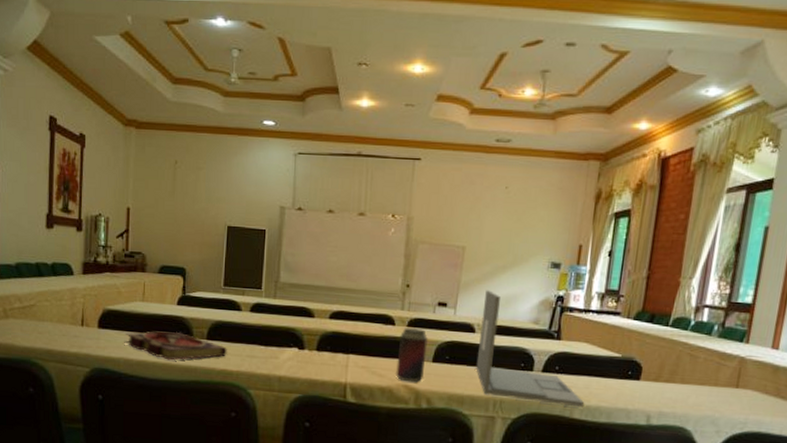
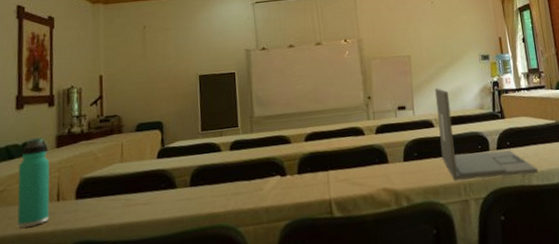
thermos bottle: none [45,261,76,345] -> present [17,138,50,228]
book: present [124,331,227,360] -> none [104,184,212,217]
beverage can: present [396,328,428,383] -> none [370,133,400,186]

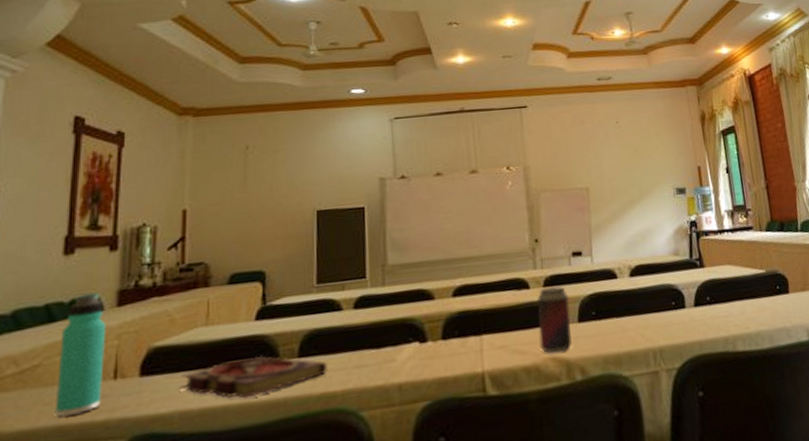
book: none [104,184,212,217] -> present [179,355,327,399]
beverage can: none [370,133,400,186] -> present [536,285,573,354]
laptop: present [435,88,539,181] -> none [619,229,745,347]

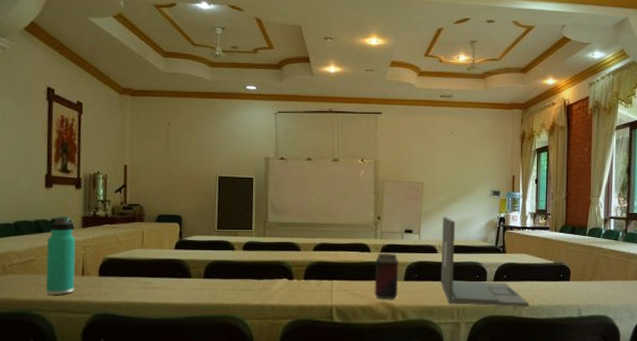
book: present [179,355,327,399] -> none [125,273,223,300]
laptop: none [619,229,745,347] -> present [440,217,530,308]

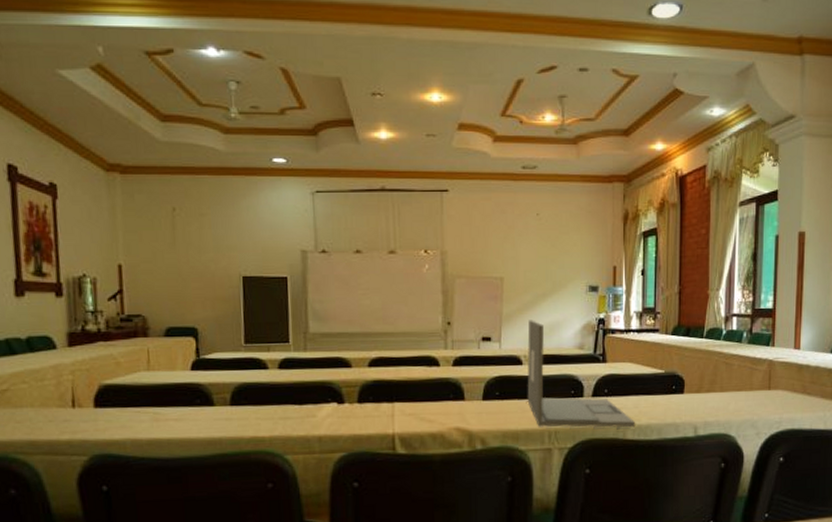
thermos bottle: present [45,217,76,295] -> none [22,333,64,433]
beverage can: present [374,252,399,300] -> none [445,366,476,424]

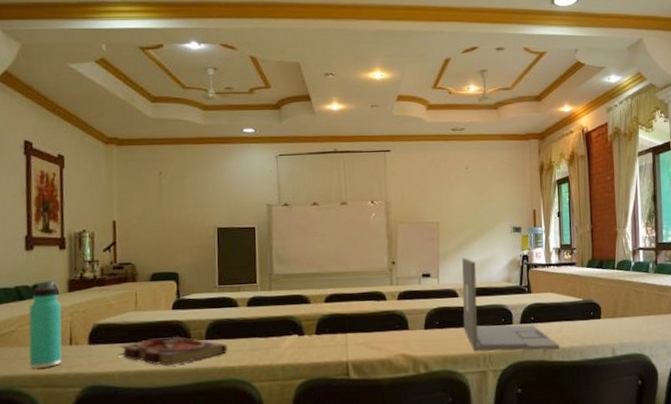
thermos bottle: none [22,333,64,433] -> present [29,281,62,369]
book: none [129,400,256,435] -> present [118,336,228,366]

